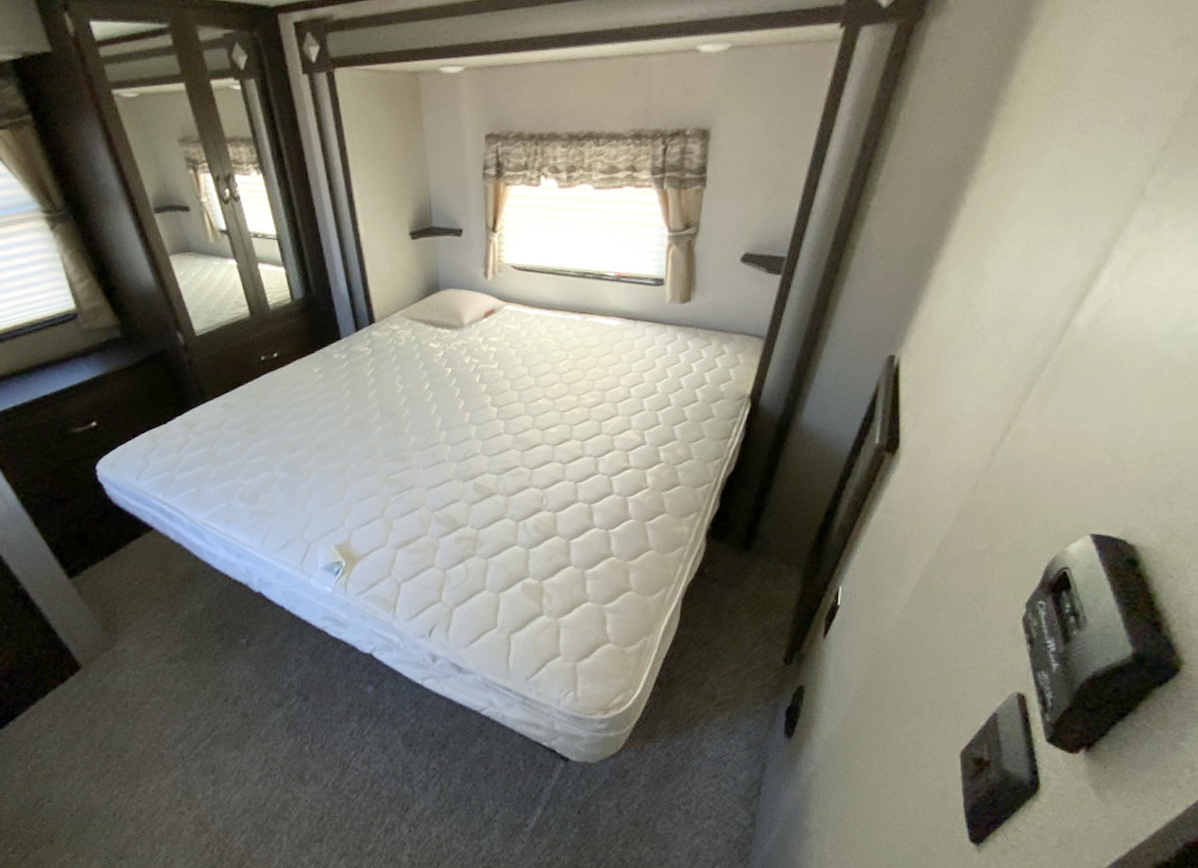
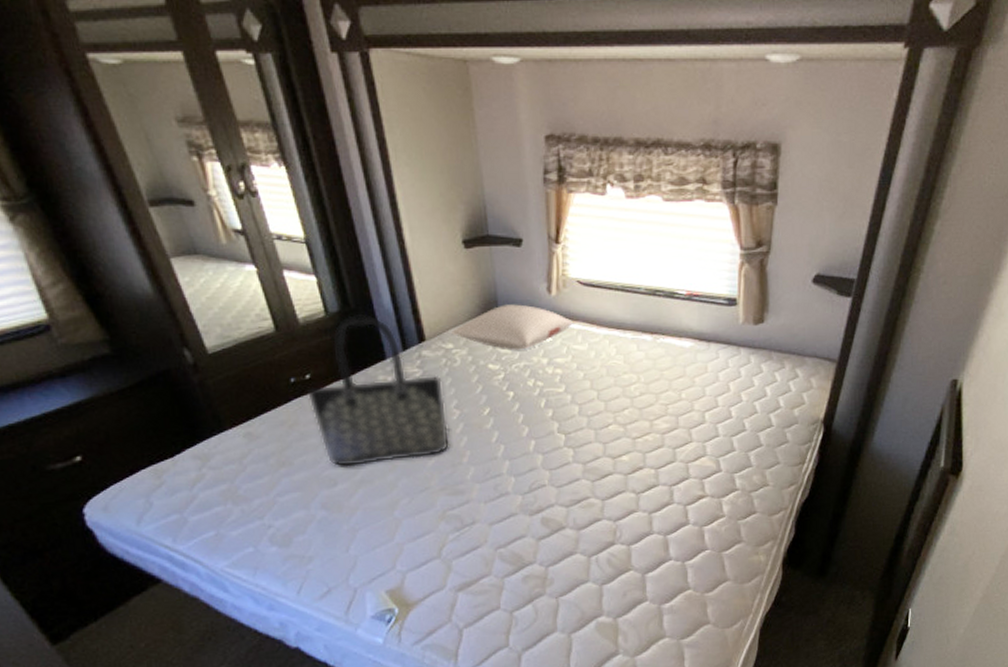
tote bag: none [274,299,394,435] -> present [306,313,450,468]

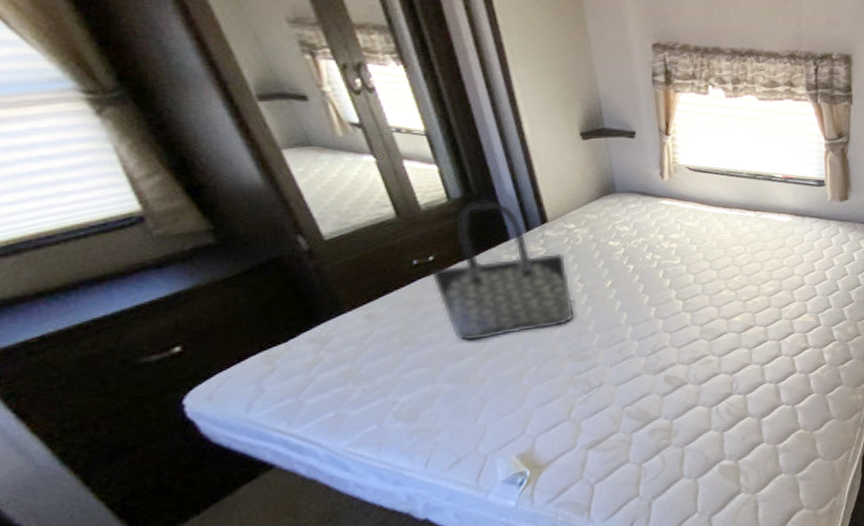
pillow: present [451,304,573,350] -> none [573,188,685,229]

